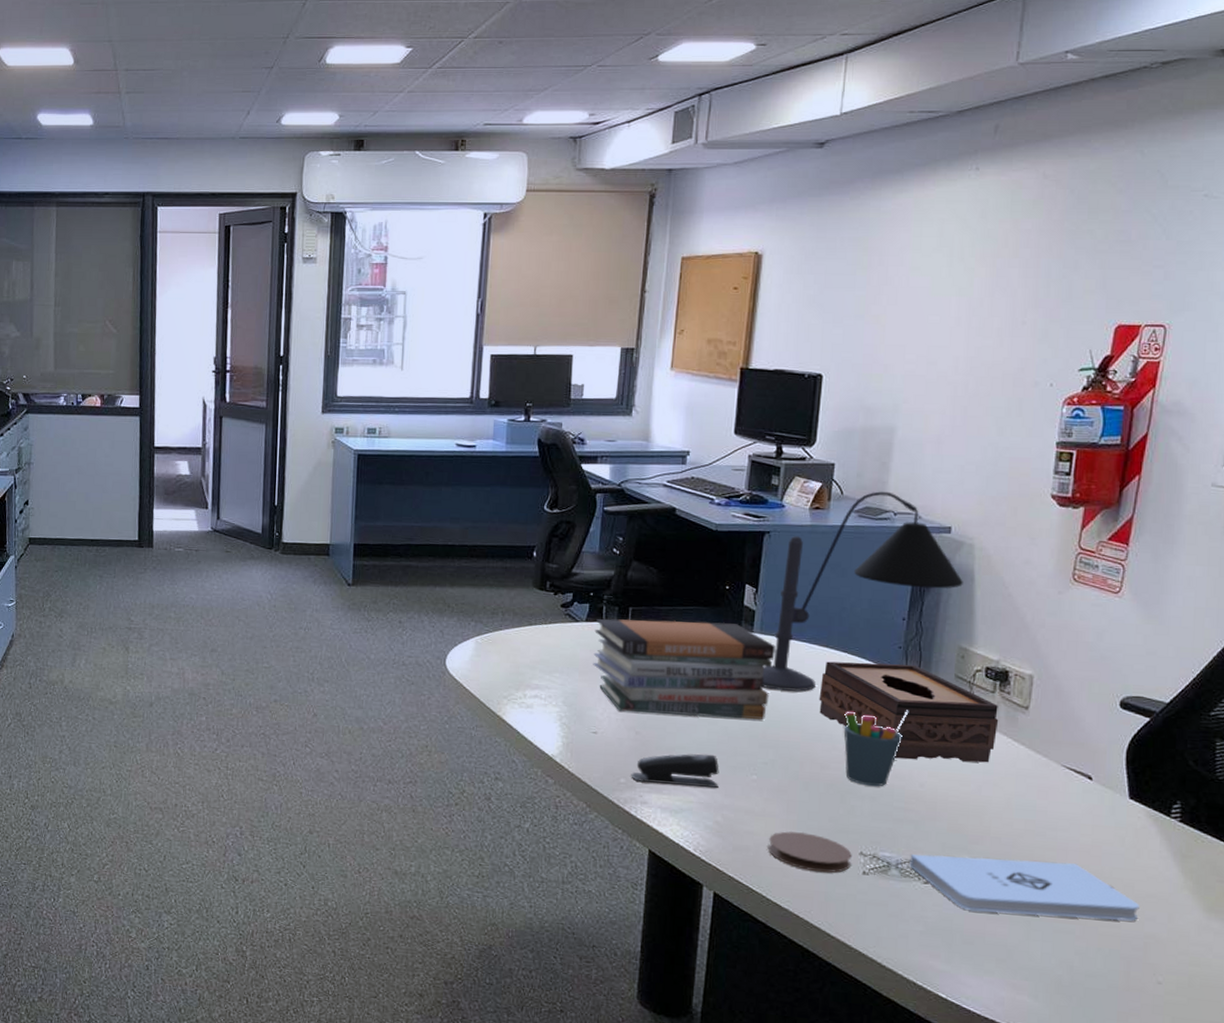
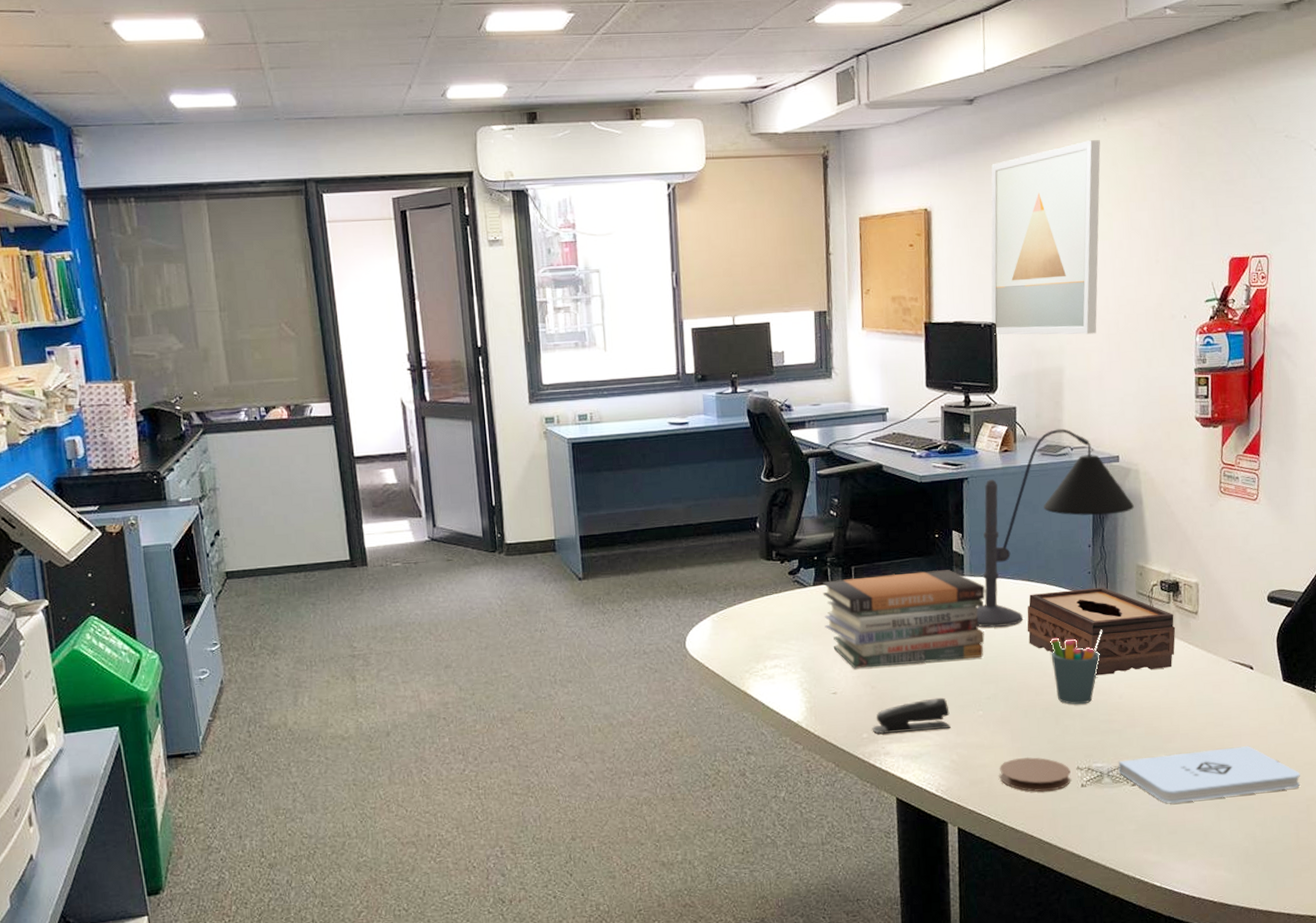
wall art: none [817,190,969,395] -> present [991,140,1101,335]

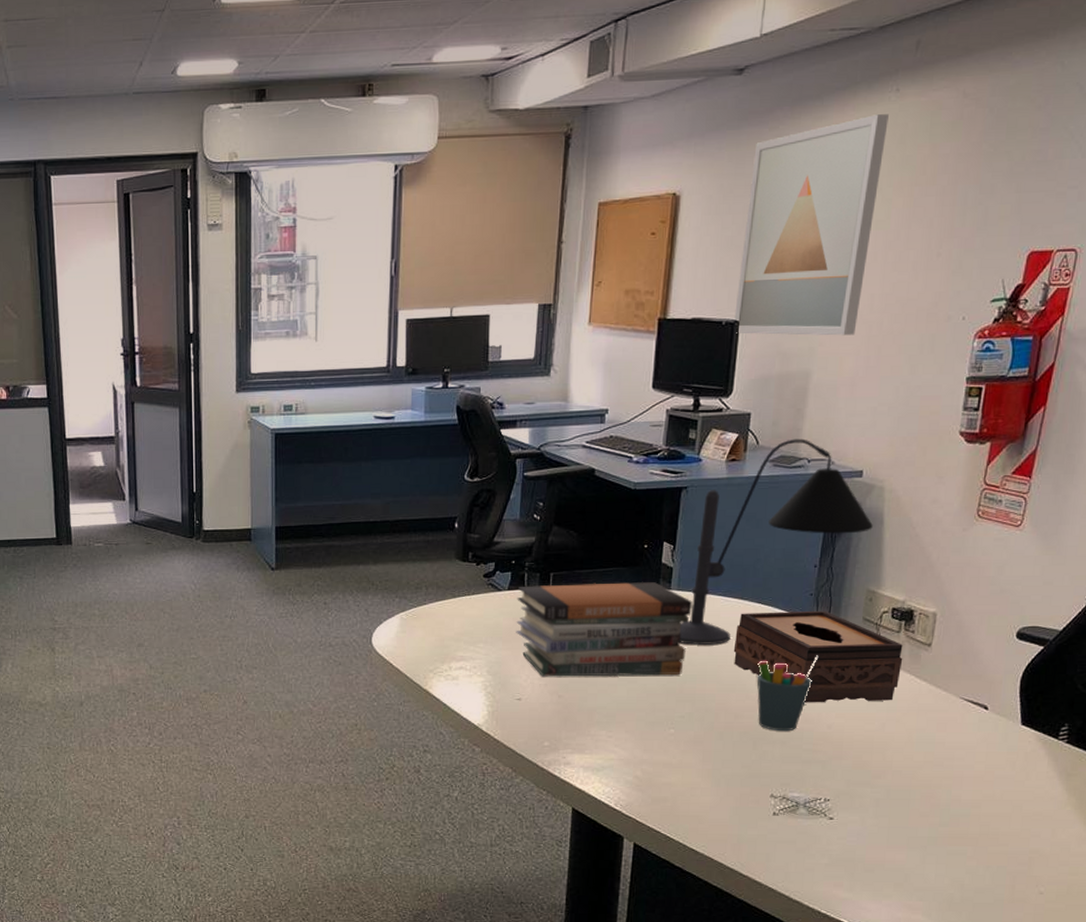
stapler: present [872,697,951,734] -> none [554,712,639,745]
coaster: present [999,756,1071,792] -> none [684,779,763,817]
notepad: present [1118,746,1300,804] -> none [816,789,1026,842]

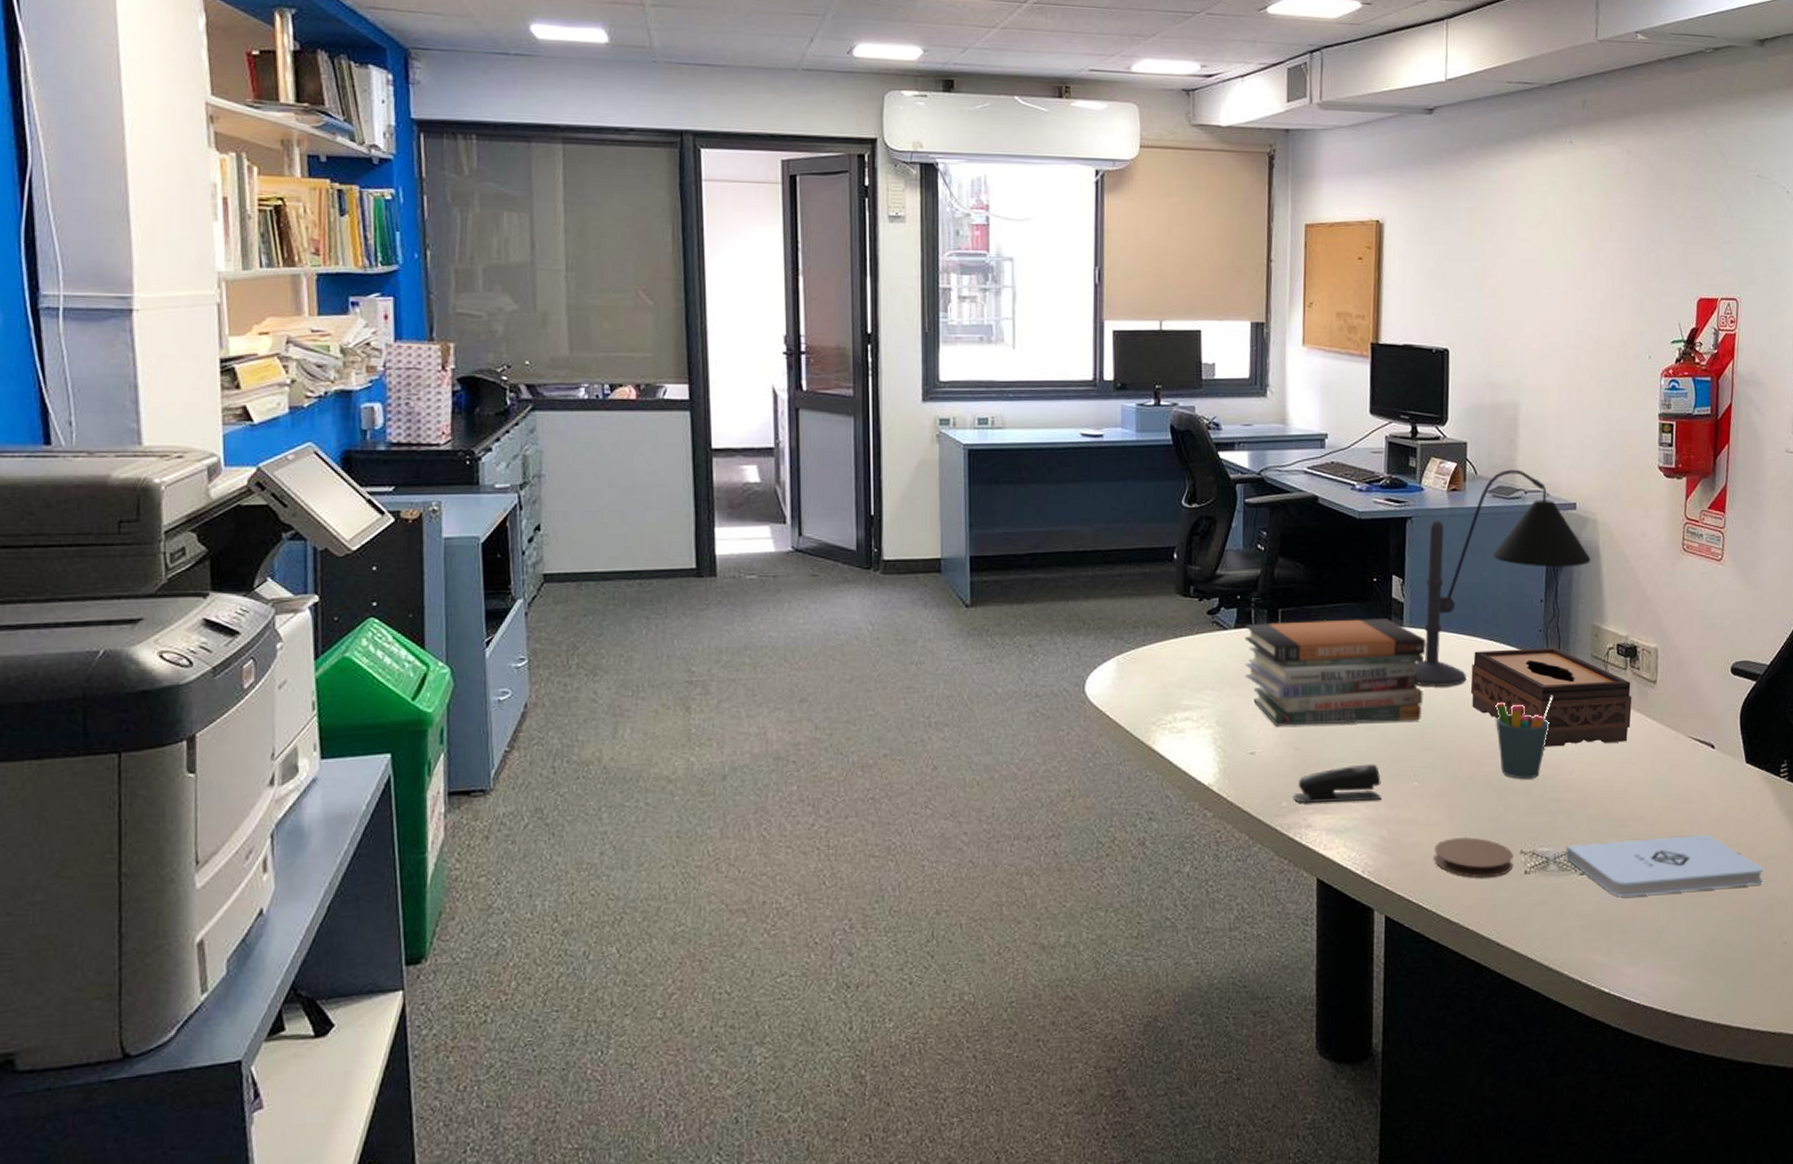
stapler: none [554,712,639,745] -> present [1293,764,1382,803]
coaster: none [684,779,763,817] -> present [1434,836,1513,878]
wall art: present [734,114,889,336] -> none [1443,162,1566,369]
notepad: none [816,789,1026,842] -> present [1566,834,1763,897]

